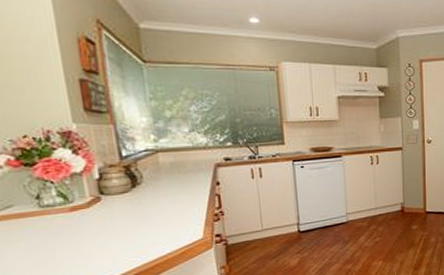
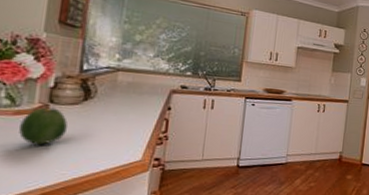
fruit: none [79,199,125,237] -> present [19,107,68,145]

